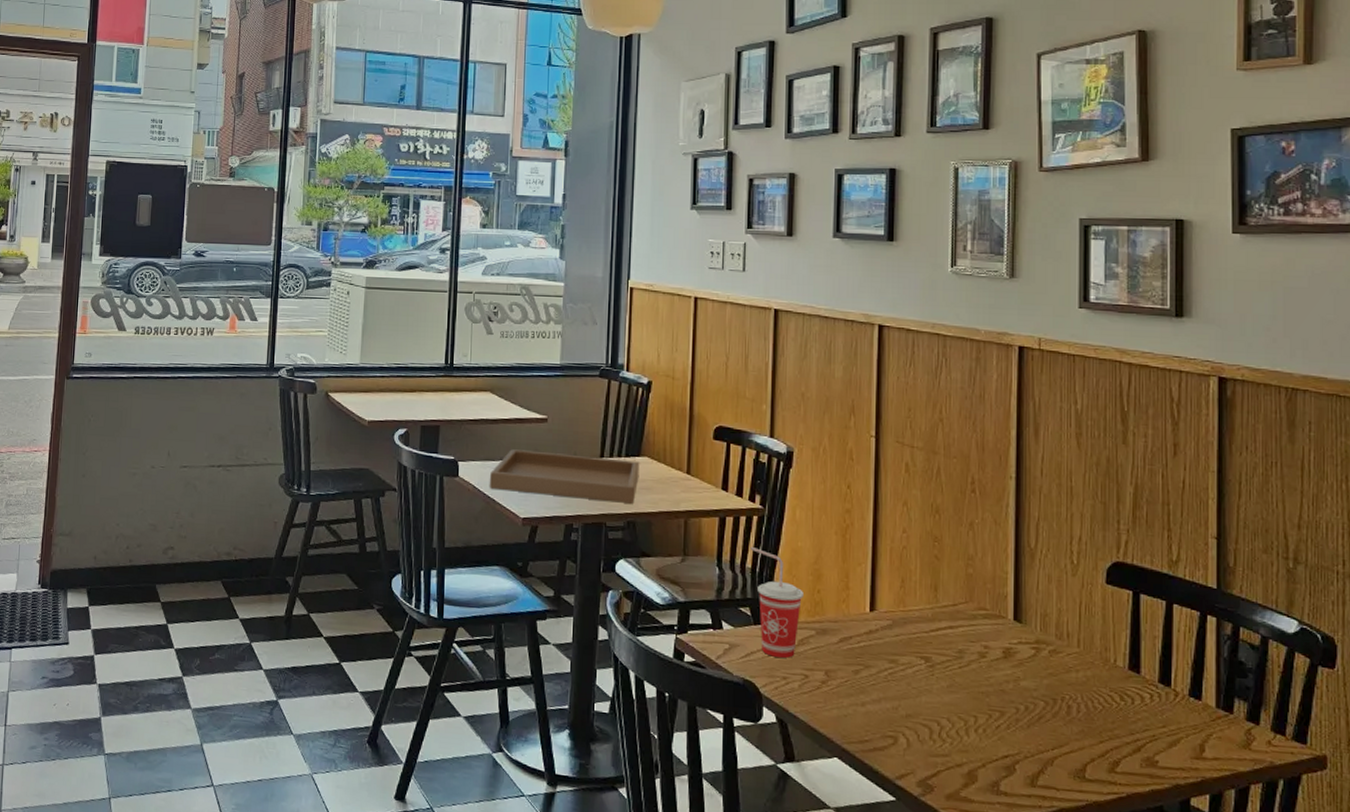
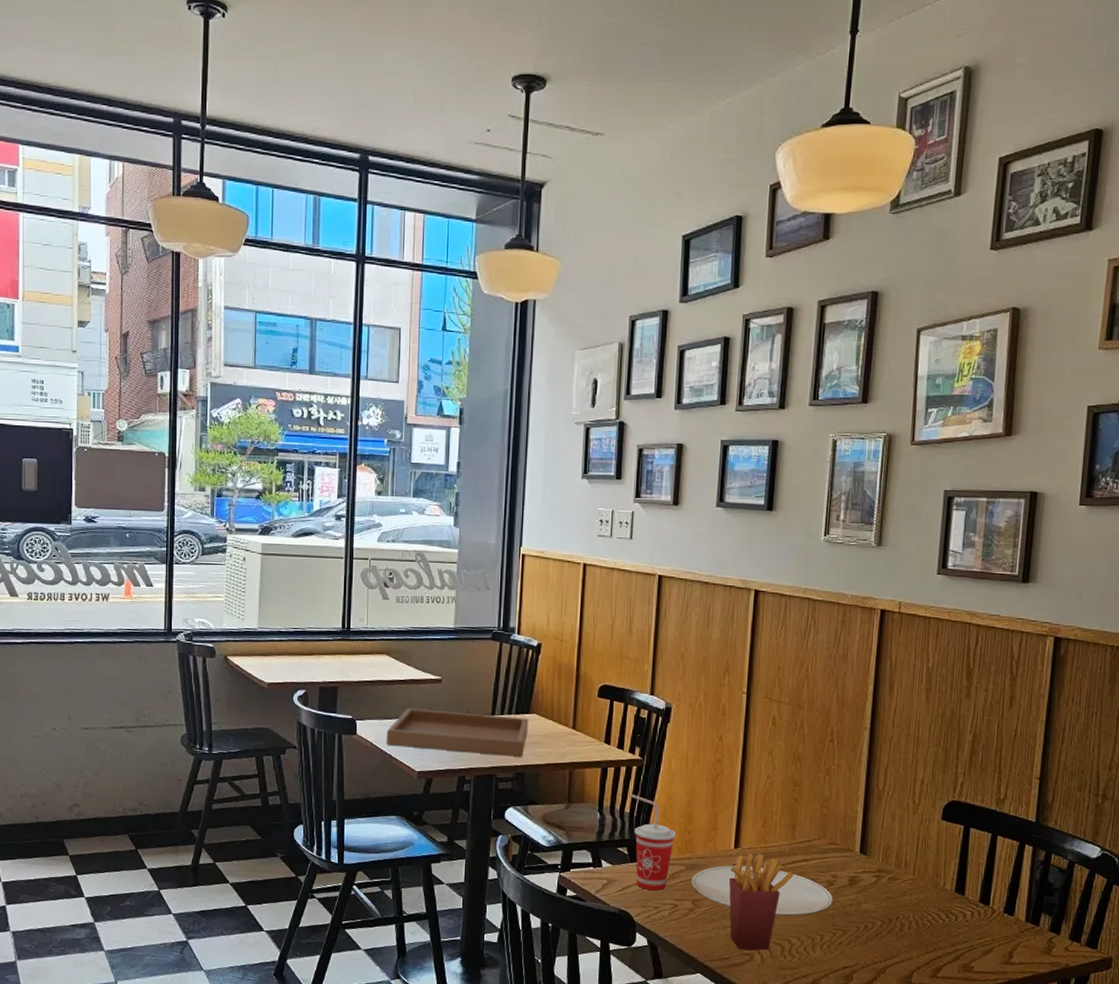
plate: none [823,631,986,694] -> present [692,865,833,917]
french fries: none [866,617,940,733] -> present [729,853,794,950]

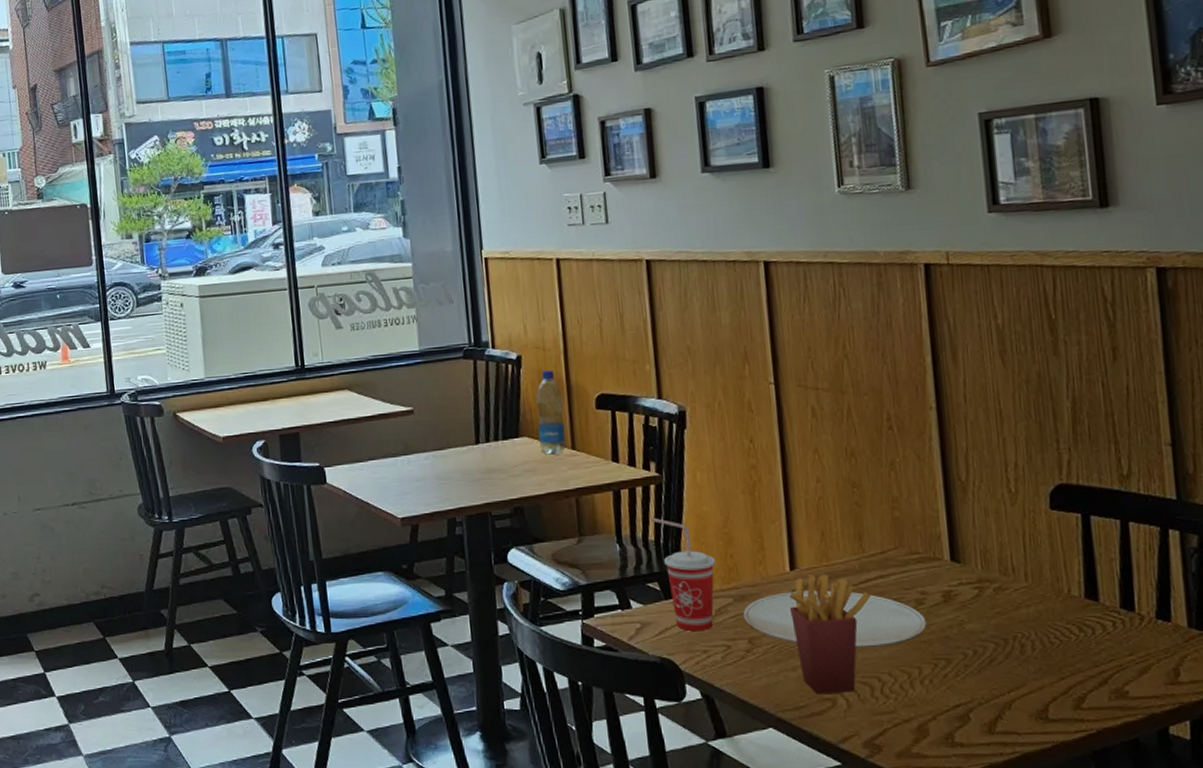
tray: present [386,708,529,757] -> none [359,443,521,492]
bottle: none [546,659,572,733] -> present [536,370,566,456]

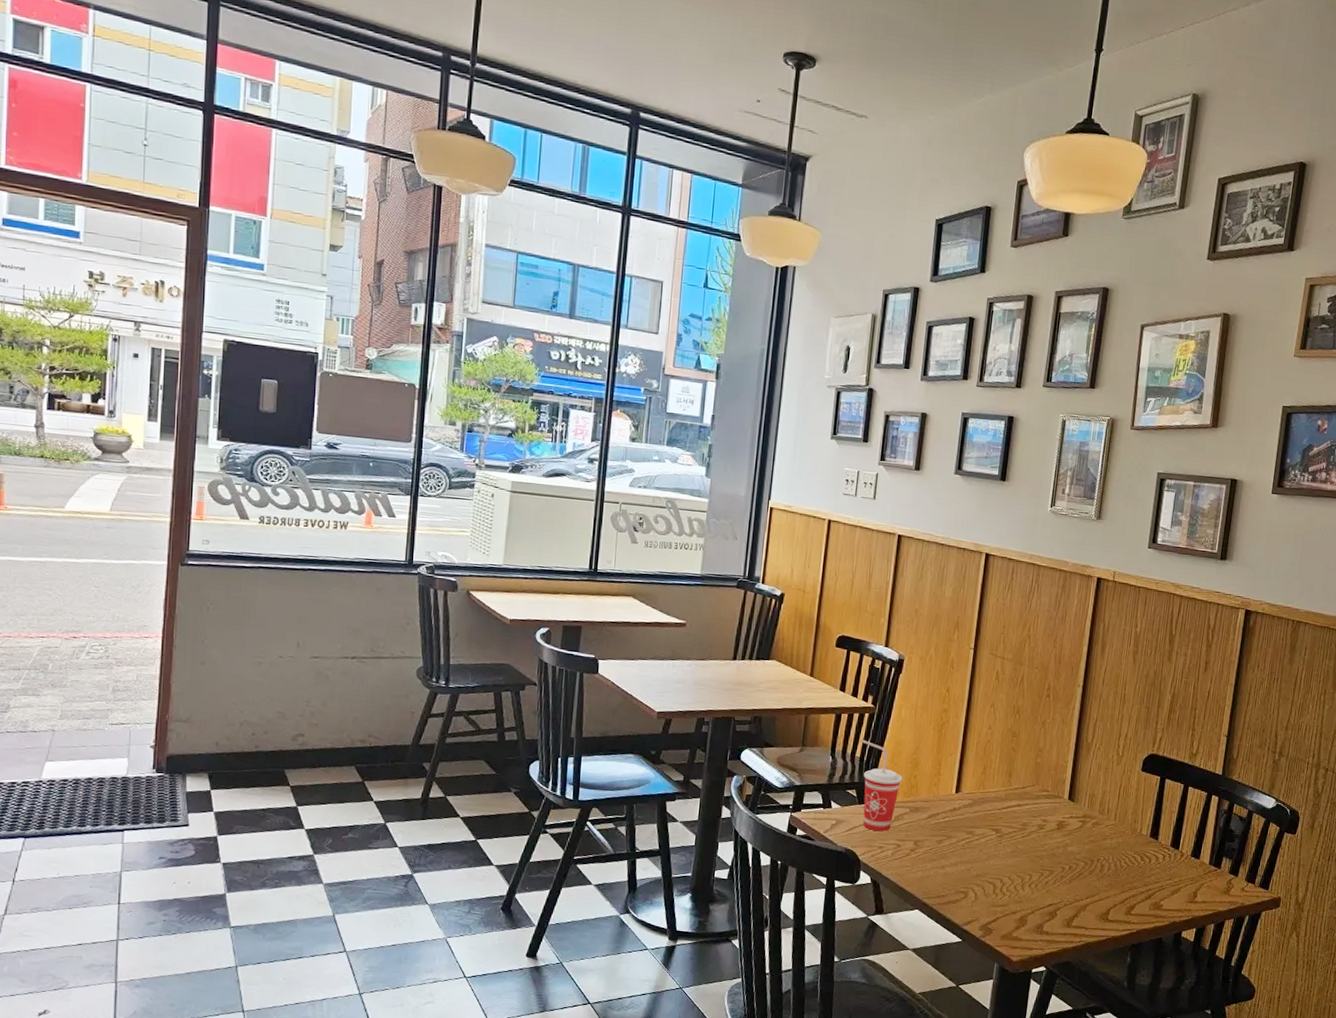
bottle: present [536,370,566,456] -> none [785,609,812,680]
plate: present [743,590,927,649] -> none [914,809,1043,858]
french fries: present [789,574,871,695] -> none [947,798,1009,889]

